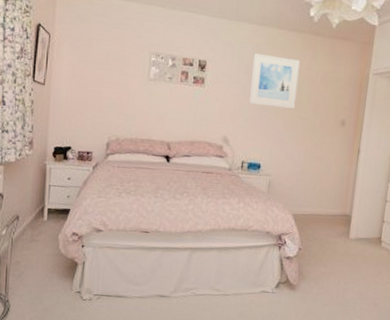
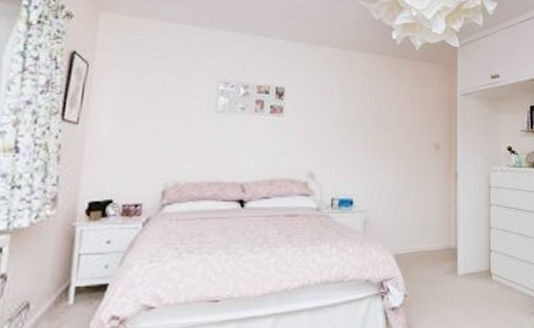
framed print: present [249,54,301,109] -> none [335,78,387,135]

